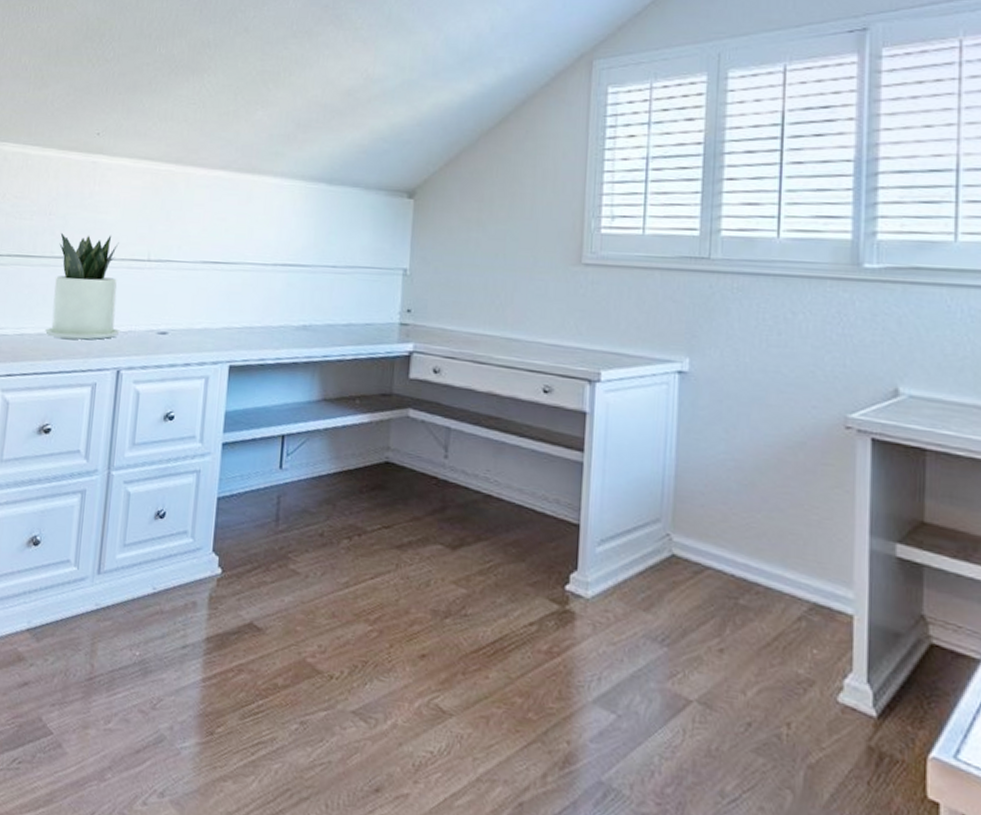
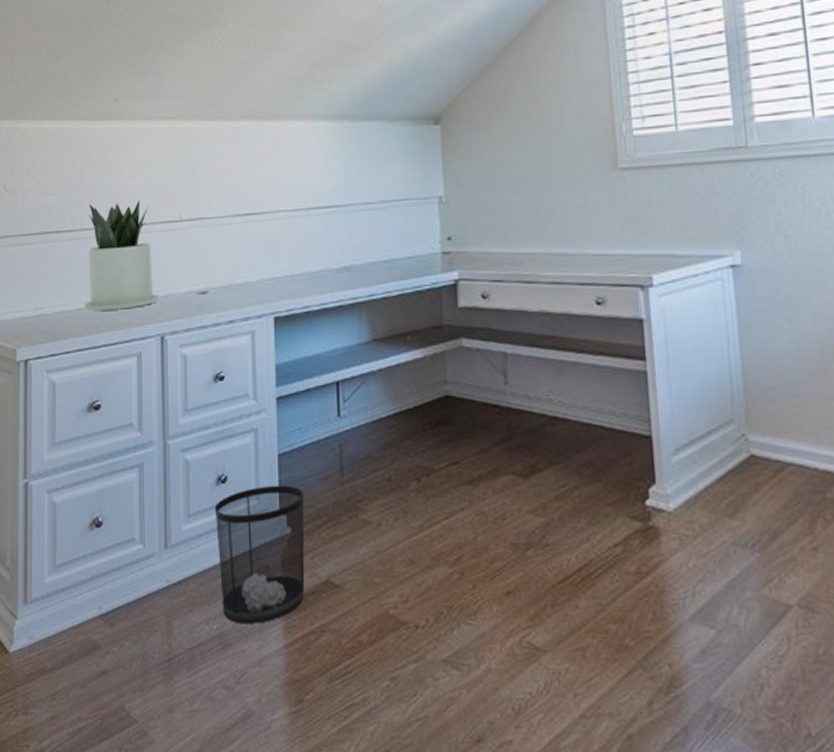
waste bin: none [146,526,238,656] -> present [214,485,305,625]

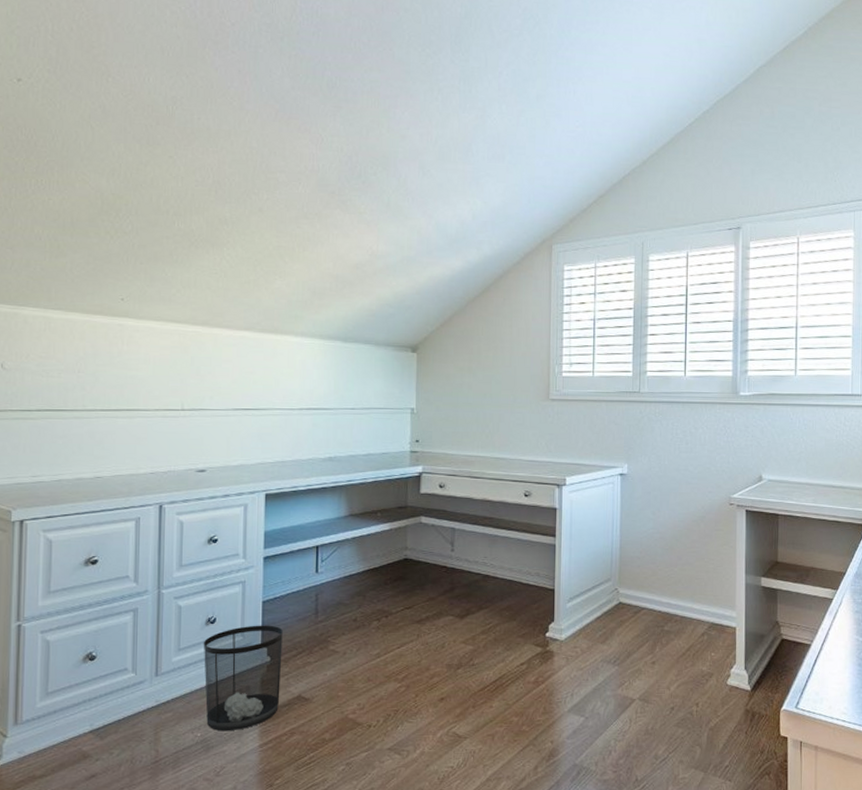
planter: present [83,200,160,312] -> none [83,389,160,482]

